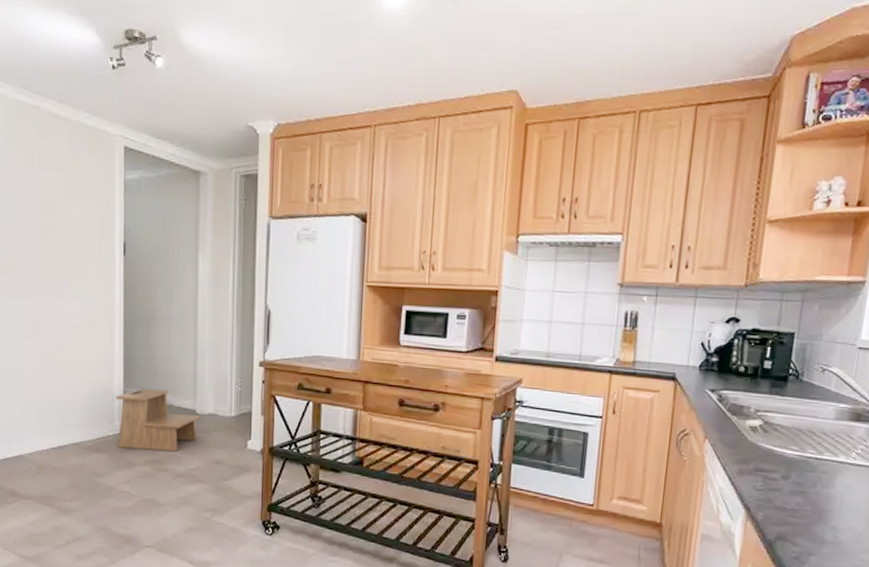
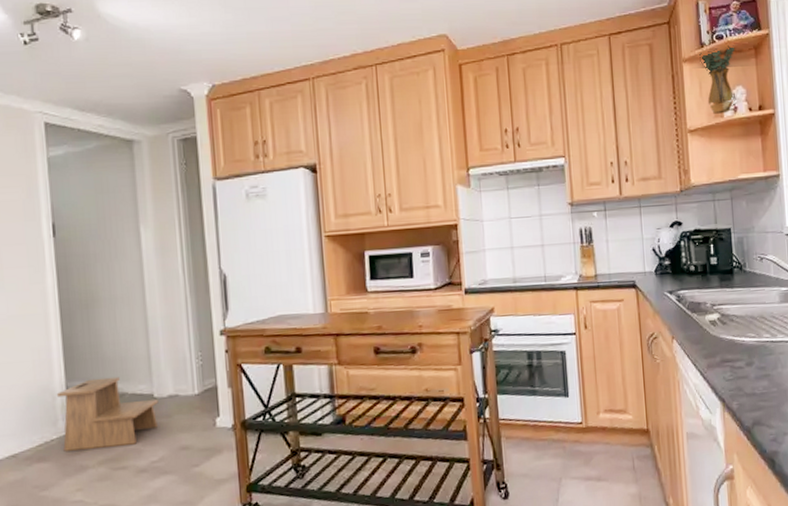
vase: none [796,128,842,206] -> present [699,45,734,114]

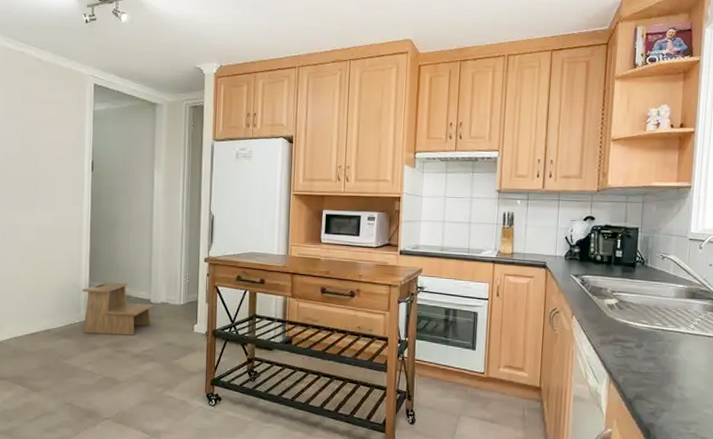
vase: present [699,45,734,114] -> none [631,68,665,128]

